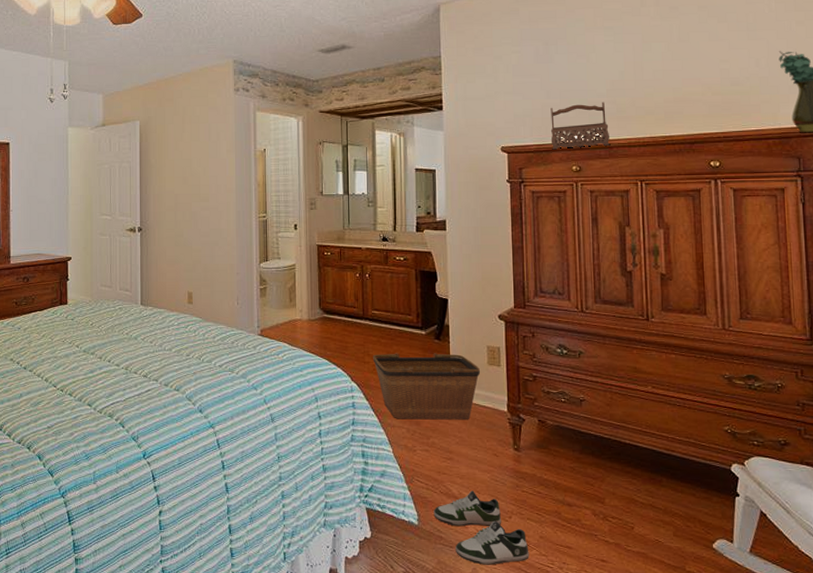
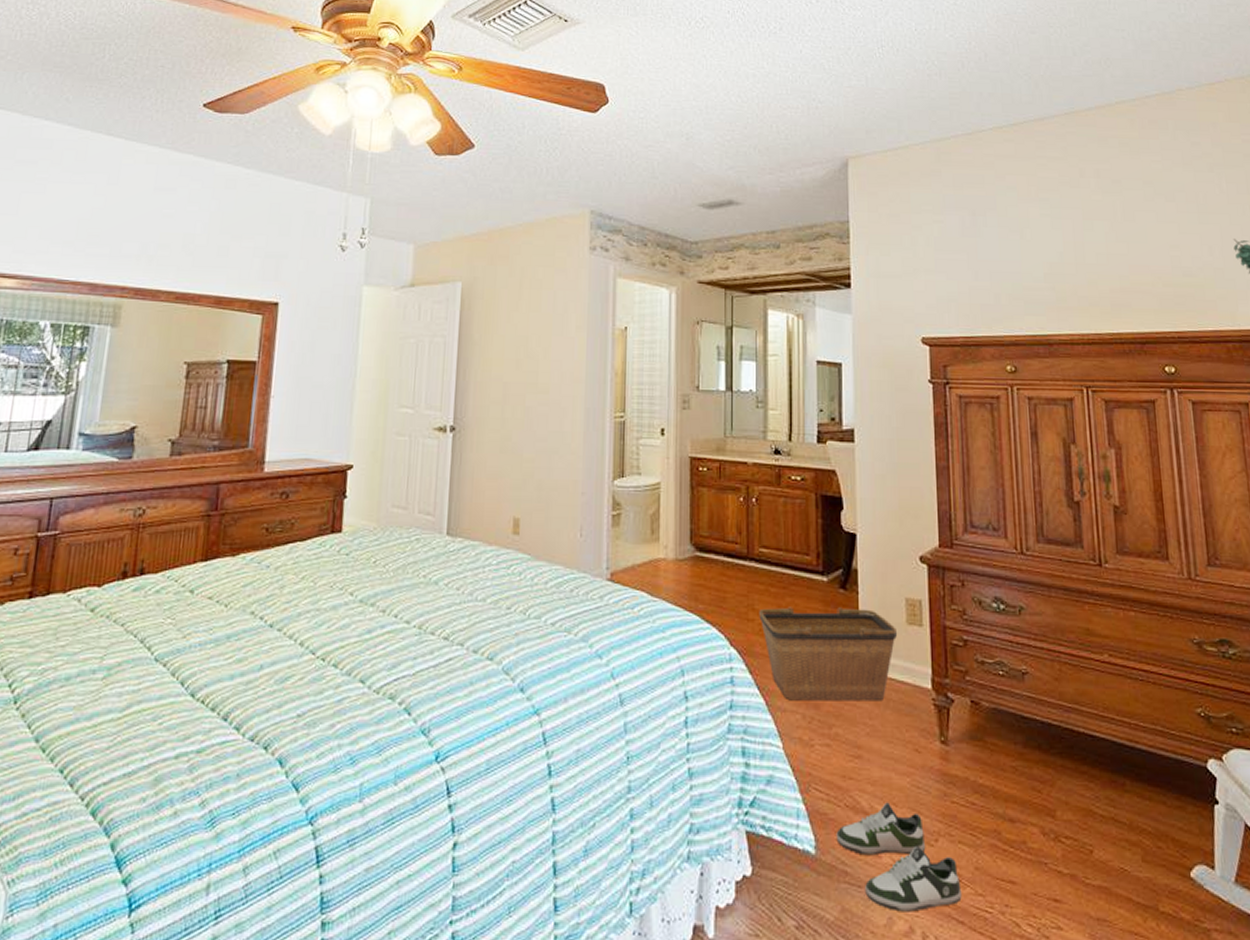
decorative basket: present [550,101,610,150] -> none [979,287,1049,344]

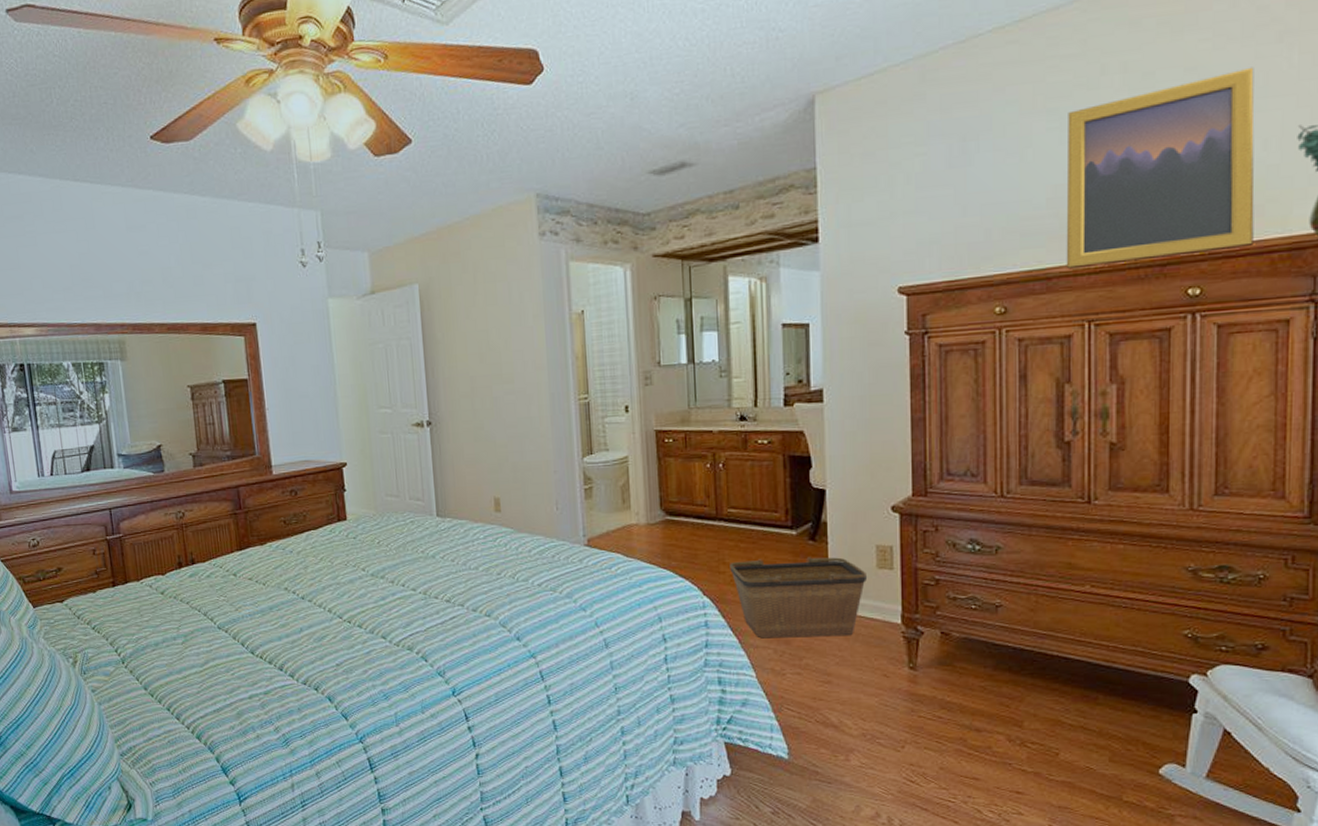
shoe: present [836,802,962,912] -> none [807,718,926,802]
picture frame: none [1056,187,1212,338] -> present [1066,67,1255,270]

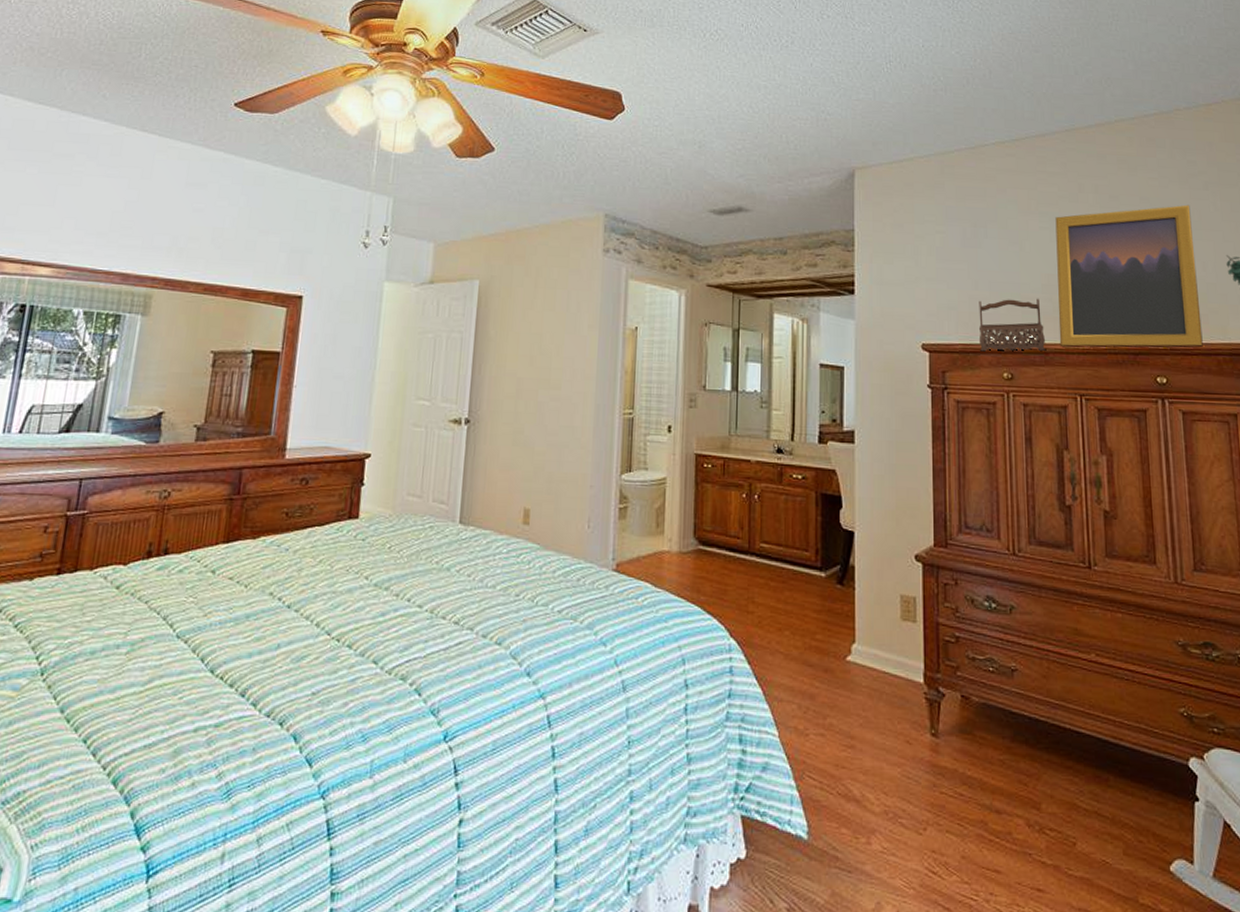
bicycle basket: present [730,557,868,639] -> none [759,600,892,694]
decorative basket: none [966,215,1048,287] -> present [979,298,1045,352]

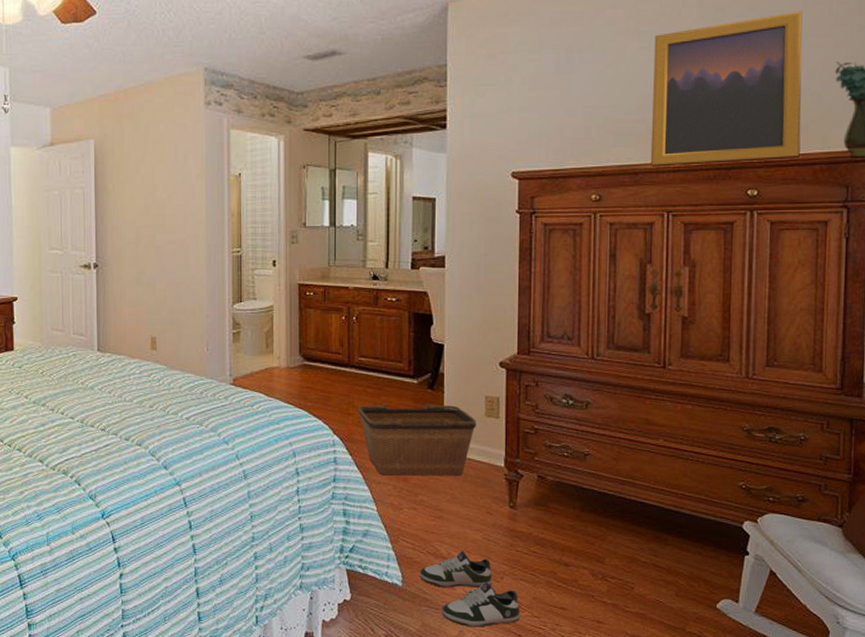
bicycle basket: none [759,600,892,694] -> present [358,404,477,476]
shoe: none [828,791,948,898] -> present [419,550,521,627]
decorative basket: present [979,298,1045,352] -> none [568,120,636,176]

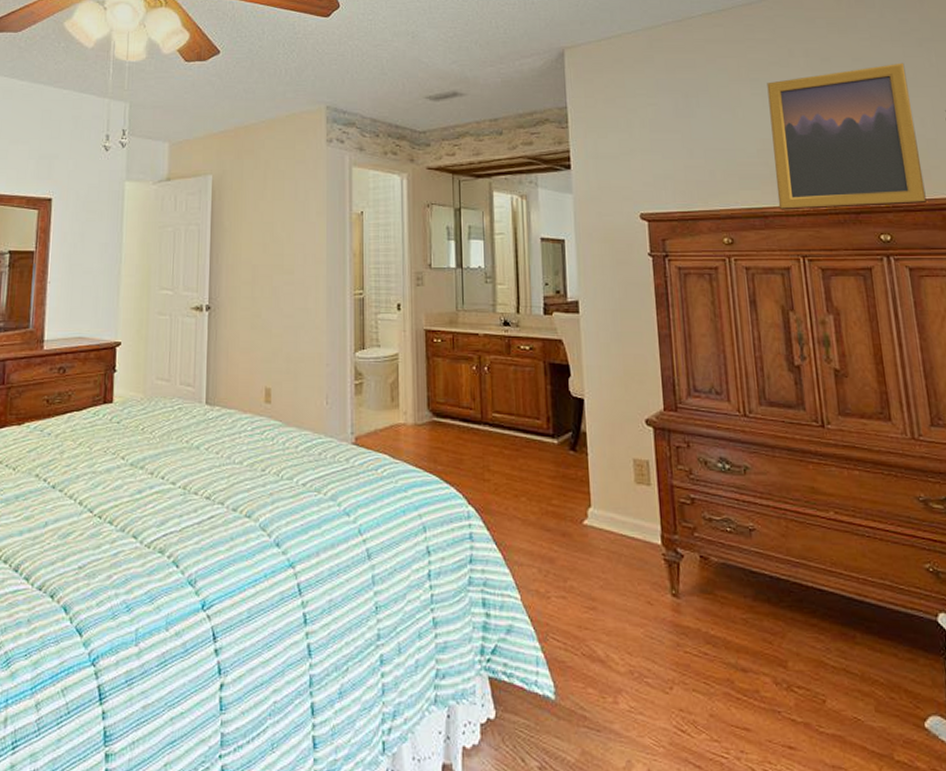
bicycle basket: present [358,404,477,476] -> none [494,468,627,556]
shoe: present [419,550,521,627] -> none [574,651,698,756]

